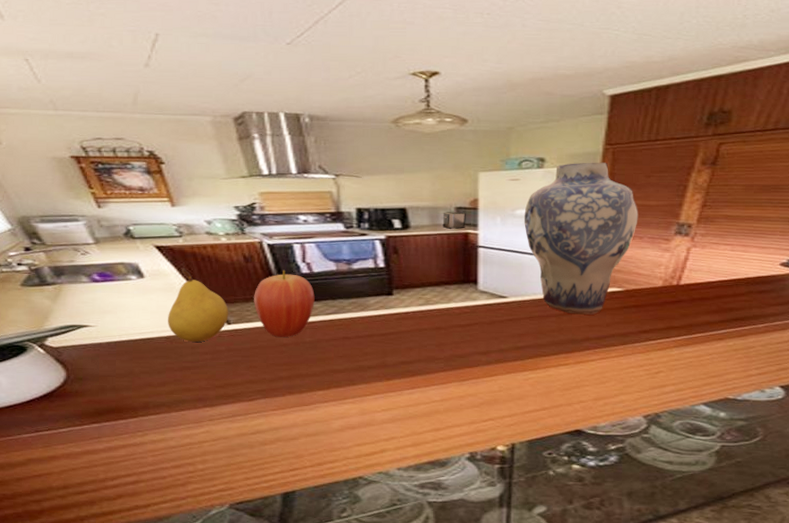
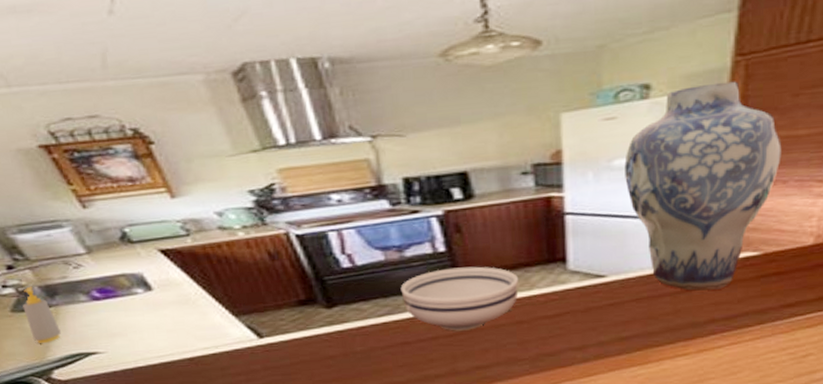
soap bottle: none [32,266,60,315] -> present [22,286,61,344]
fruit: present [168,268,229,342] -> none [187,274,260,362]
fruit: present [254,270,315,337] -> none [287,265,363,349]
bowl: none [346,281,440,331] -> present [400,266,519,331]
toaster: present [442,212,466,229] -> none [516,170,547,194]

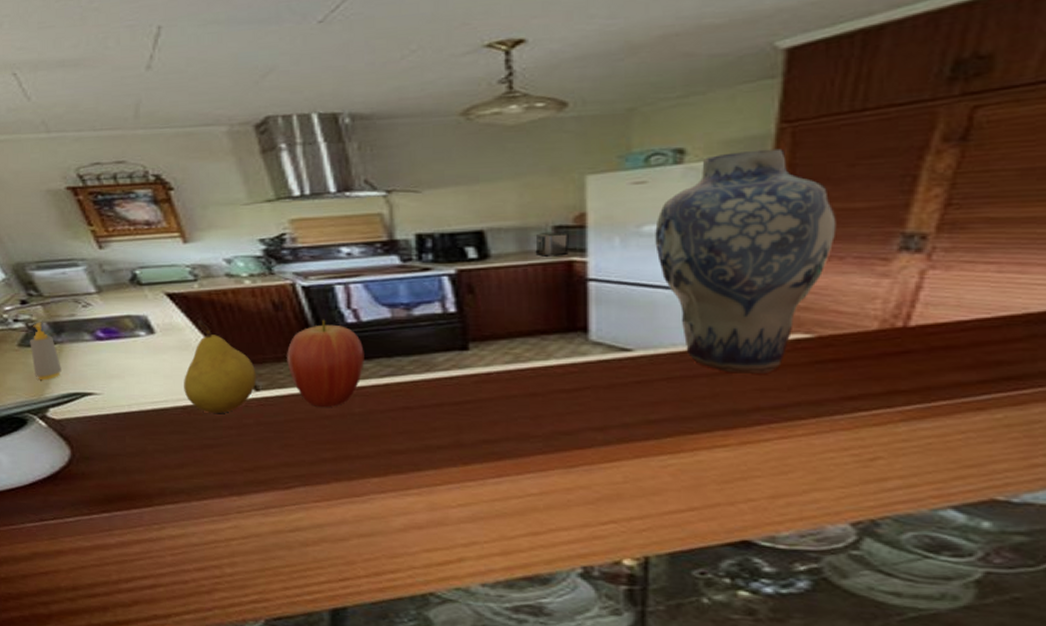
fruit: none [187,274,260,362] -> present [184,320,256,413]
fruit: none [287,265,363,349] -> present [287,319,364,407]
bowl: present [400,266,519,331] -> none [406,330,535,399]
toaster: none [516,170,547,194] -> present [535,232,569,257]

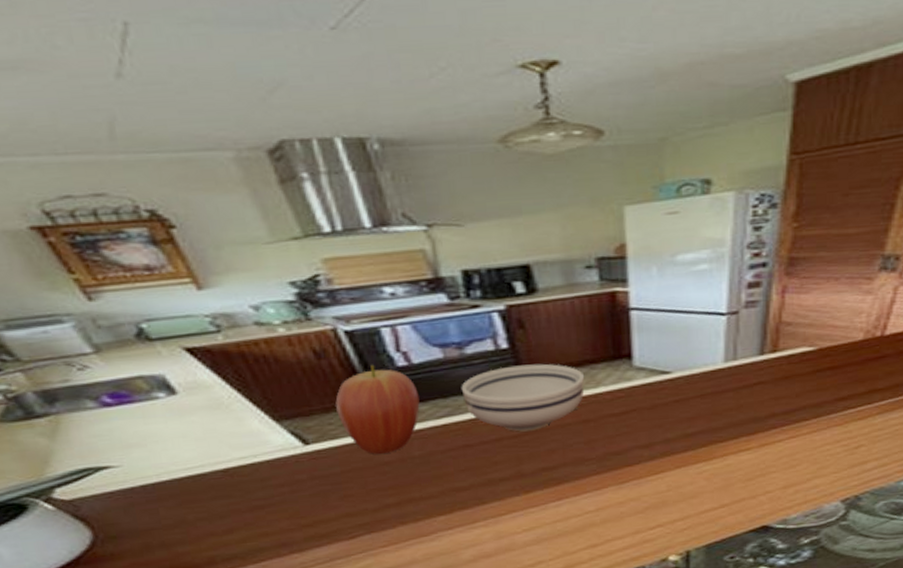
soap bottle: present [30,322,62,381] -> none [13,391,63,459]
fruit: present [184,320,256,413] -> none [220,375,305,473]
bowl: none [406,330,535,399] -> present [461,363,585,432]
toaster: present [535,232,569,257] -> none [580,264,612,288]
vase: present [655,148,838,374] -> none [687,179,835,386]

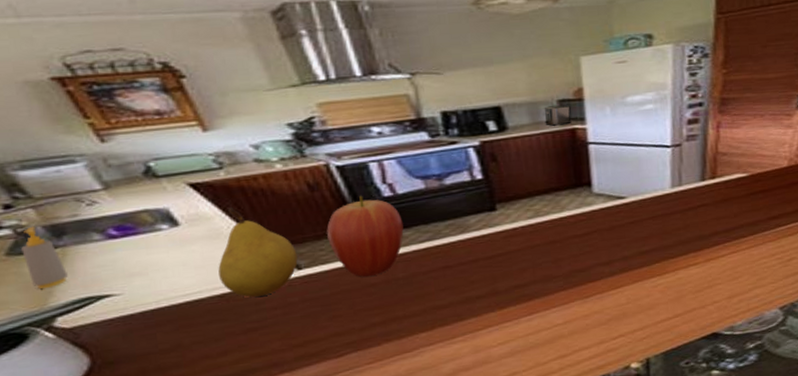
soap bottle: none [13,391,63,459] -> present [21,226,68,290]
fruit: none [220,375,305,473] -> present [218,207,298,297]
bowl: present [461,363,585,432] -> none [441,192,551,253]
toaster: none [580,264,612,288] -> present [544,105,572,126]

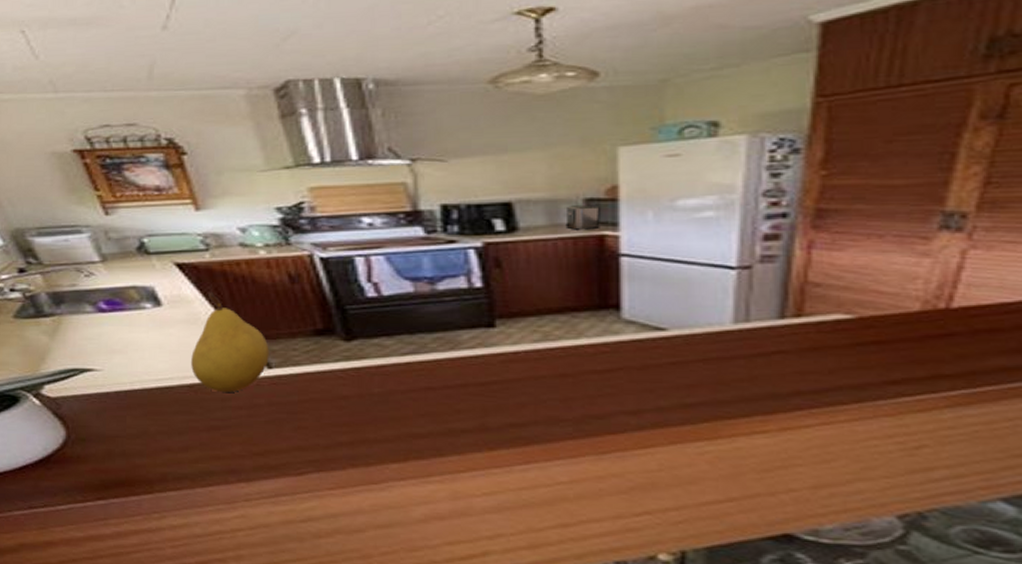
soap bottle: present [21,226,68,290] -> none [26,292,60,355]
fruit: present [327,195,404,277] -> none [302,292,385,387]

